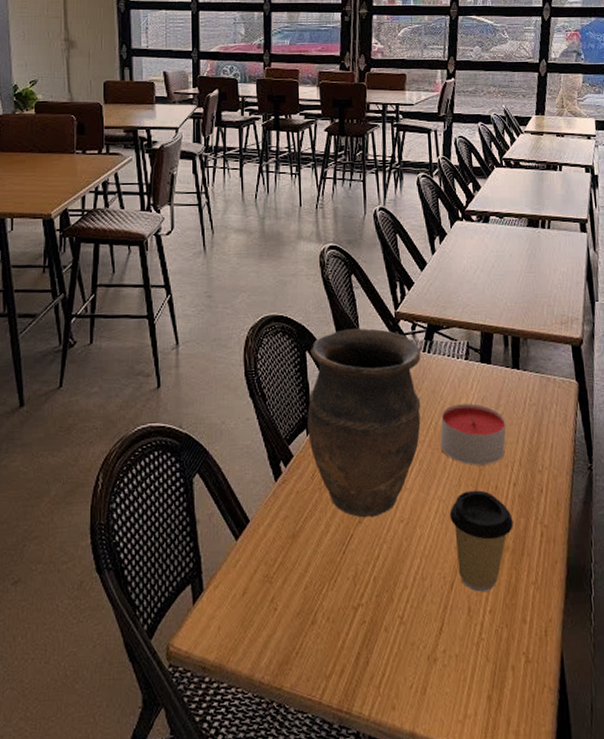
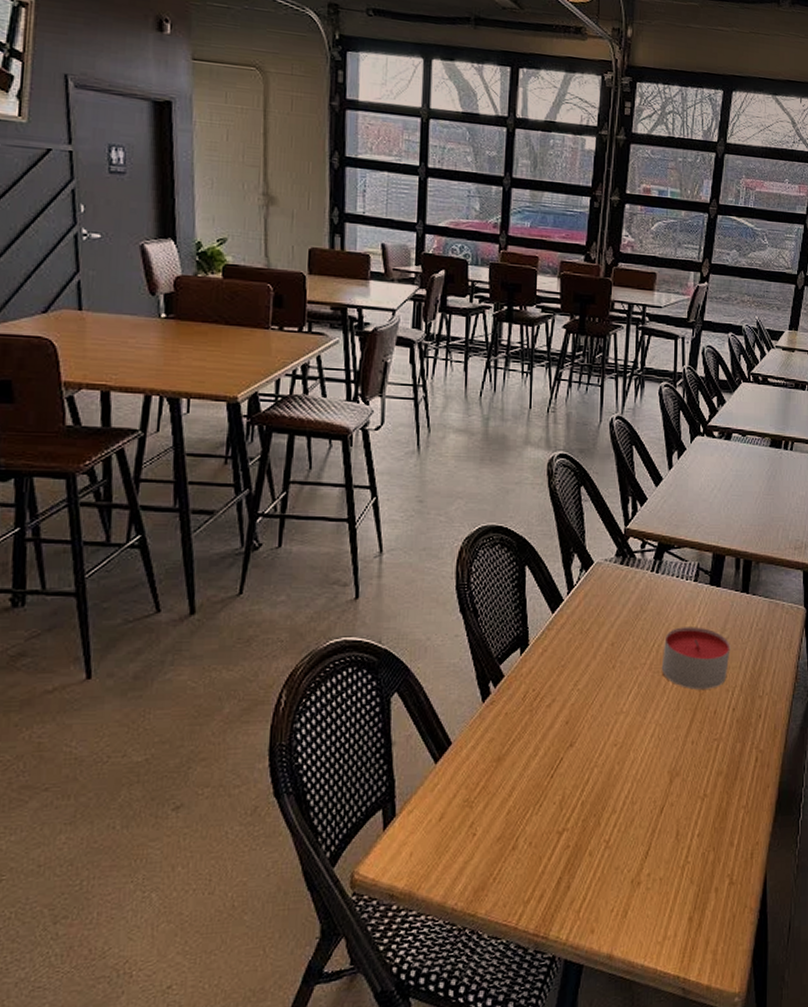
vase: present [307,328,421,518] -> none [522,544,649,742]
coffee cup: present [449,490,514,592] -> none [665,714,729,816]

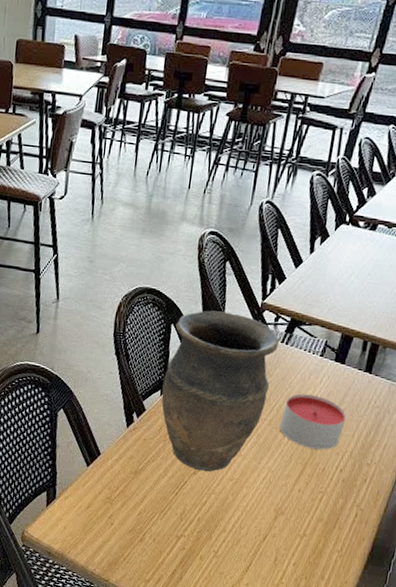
vase: none [522,544,649,742] -> present [161,310,279,472]

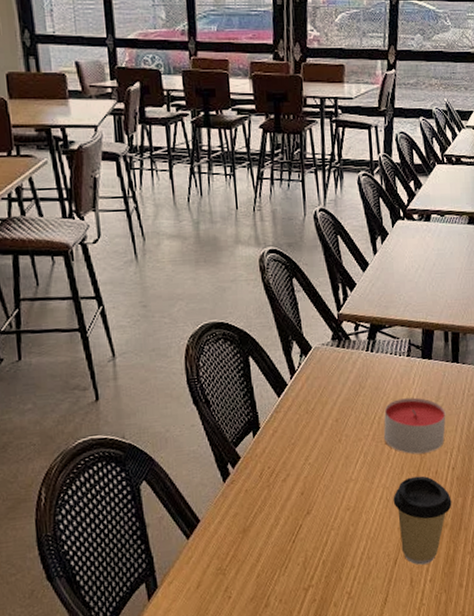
vase: present [161,310,279,472] -> none [253,331,365,510]
coffee cup: none [273,467,333,549] -> present [393,476,452,565]

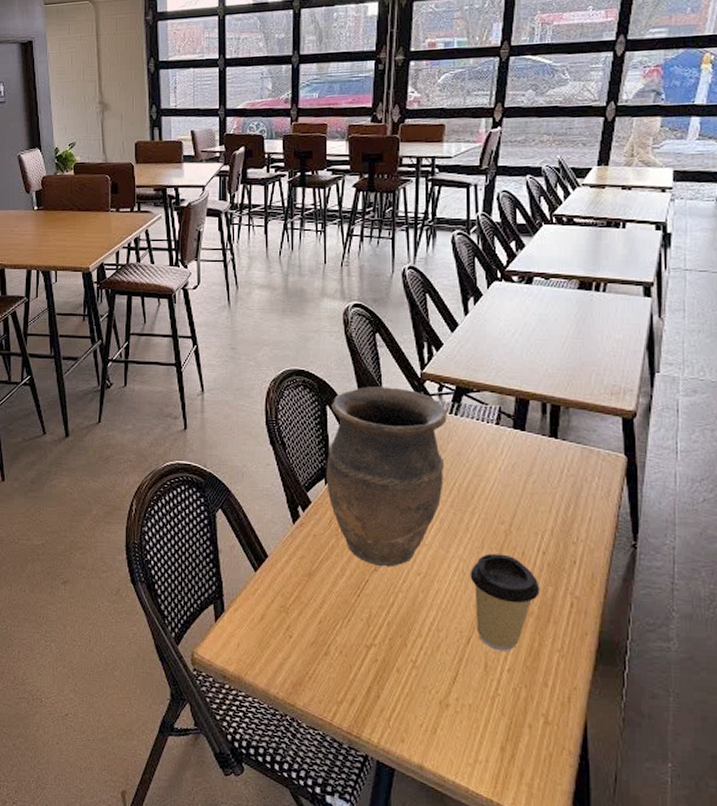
vase: none [253,331,365,510] -> present [326,387,447,567]
candle: present [383,397,446,454] -> none [463,468,539,531]

